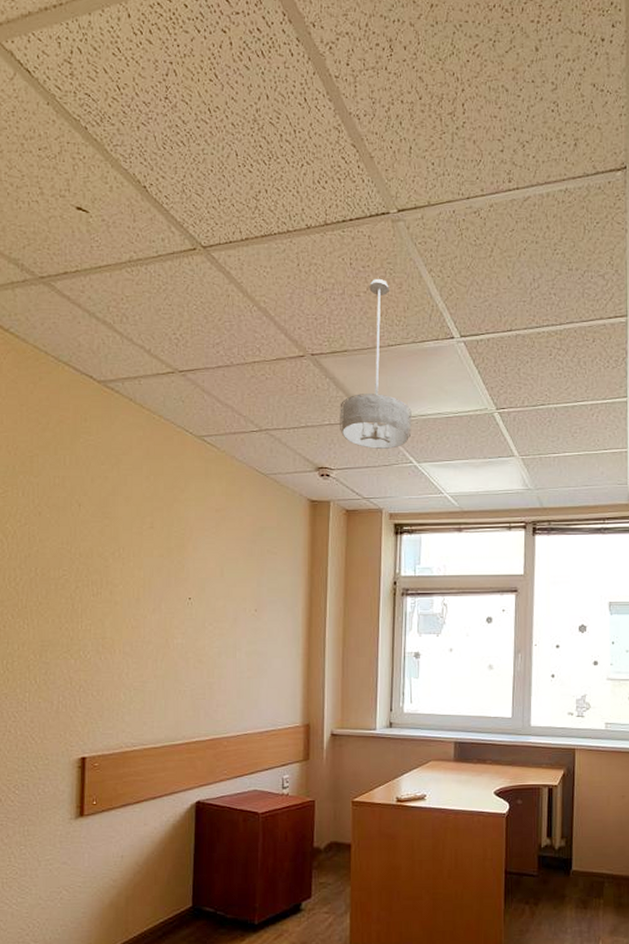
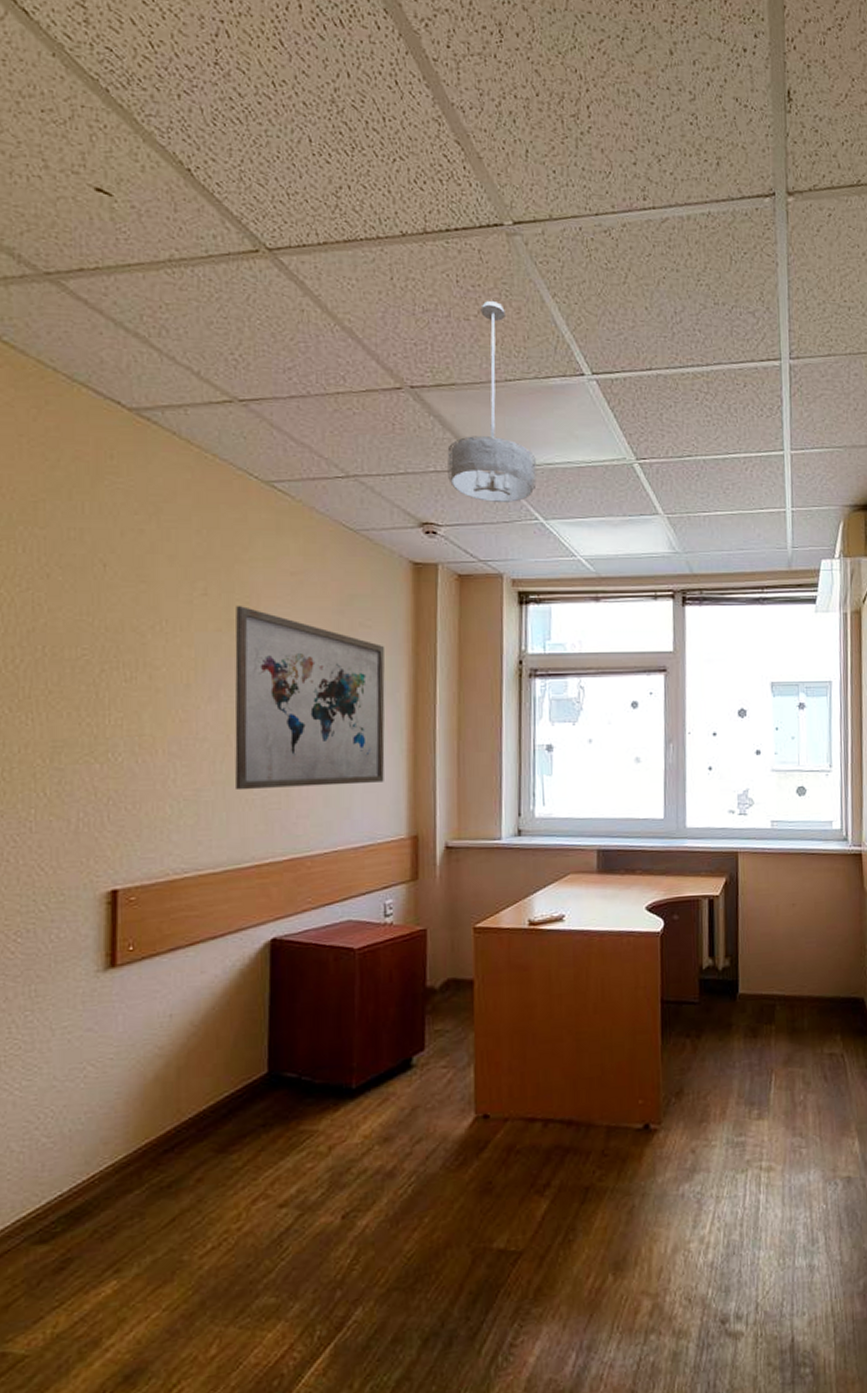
wall art: none [172,537,286,683] -> present [234,606,385,791]

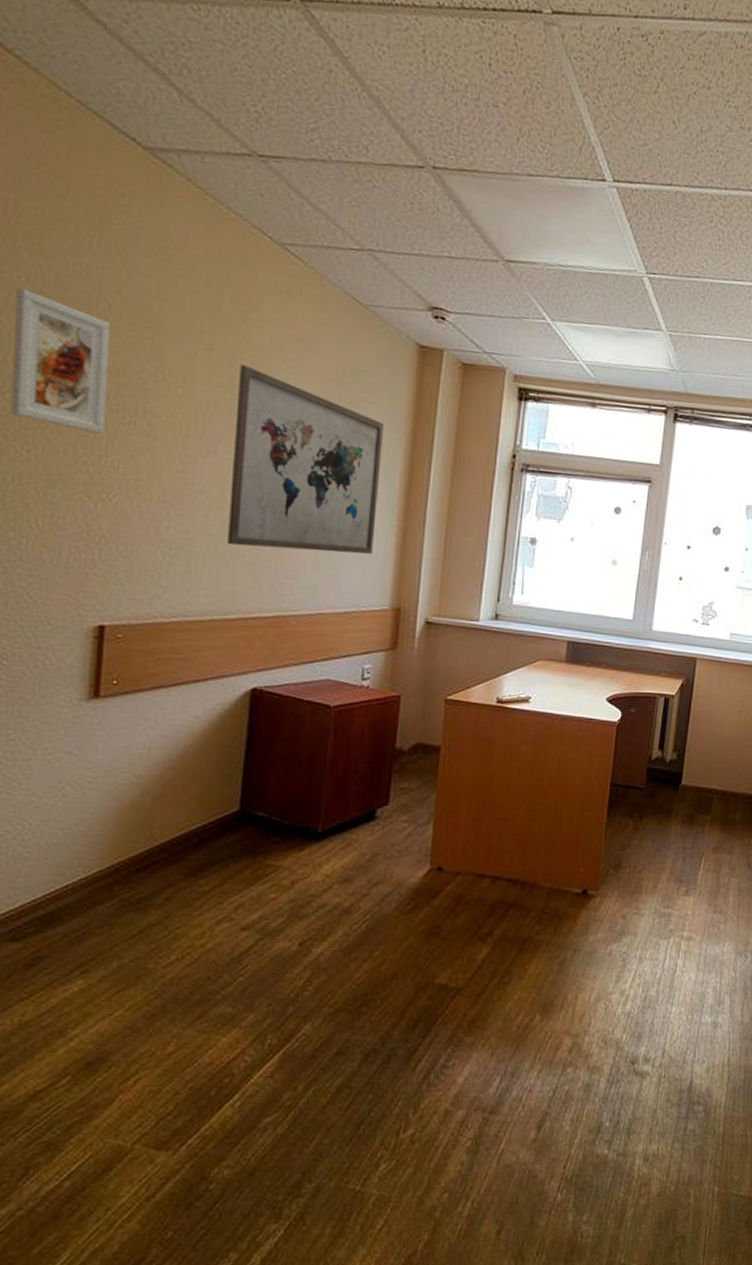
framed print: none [13,559,107,693] -> present [10,288,111,434]
ceiling light fixture: present [447,300,537,502] -> none [462,90,549,299]

